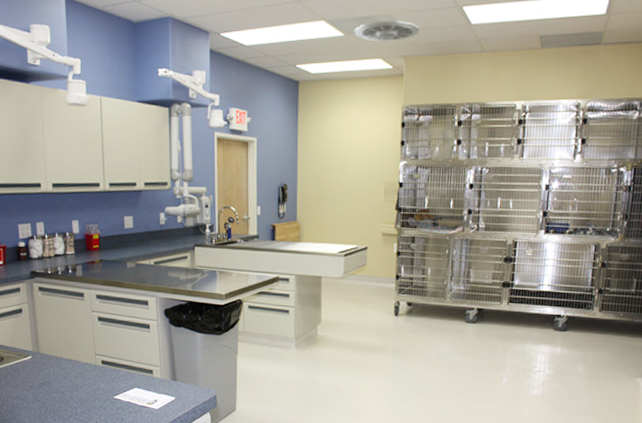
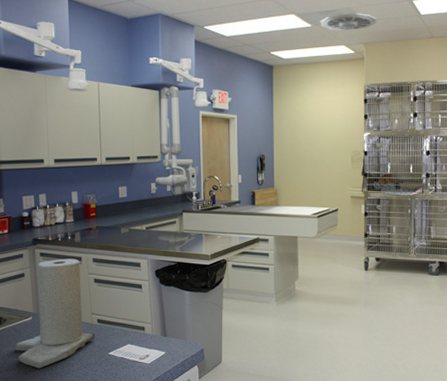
paper towel: none [14,294,99,411] -> present [15,258,95,369]

